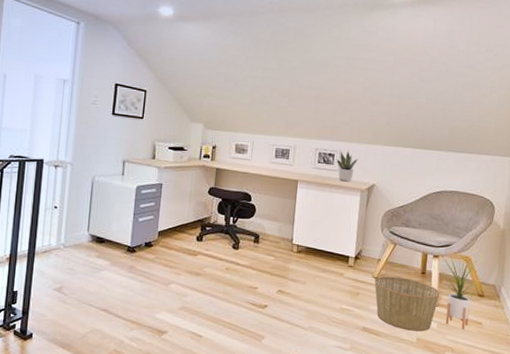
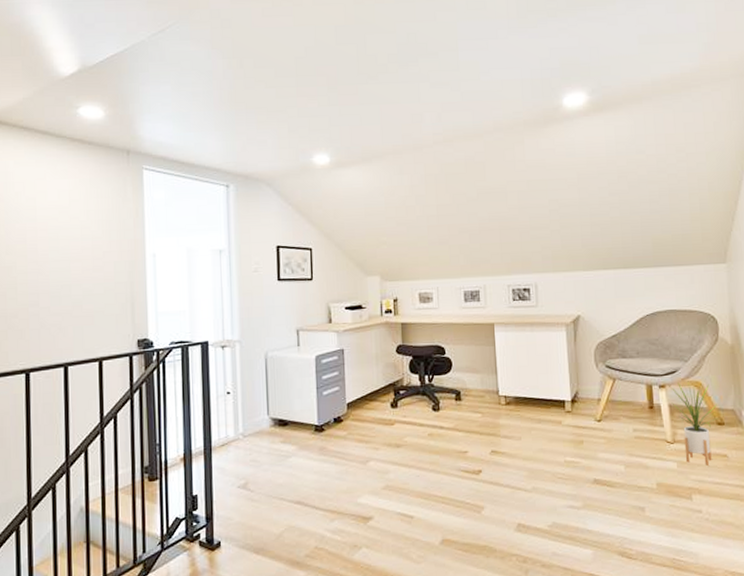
potted plant: present [337,151,358,182] -> none [533,283,556,318]
basket: present [374,276,440,332] -> none [598,415,675,476]

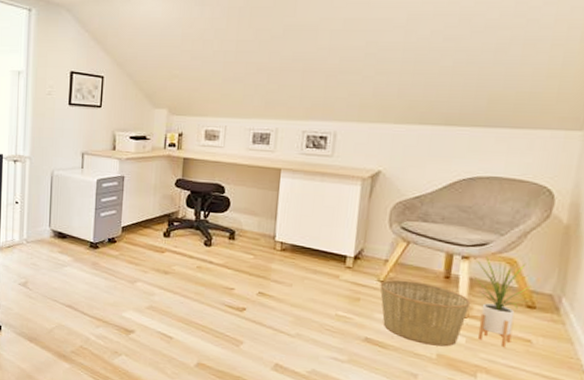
basket: none [598,415,675,476] -> present [380,279,471,347]

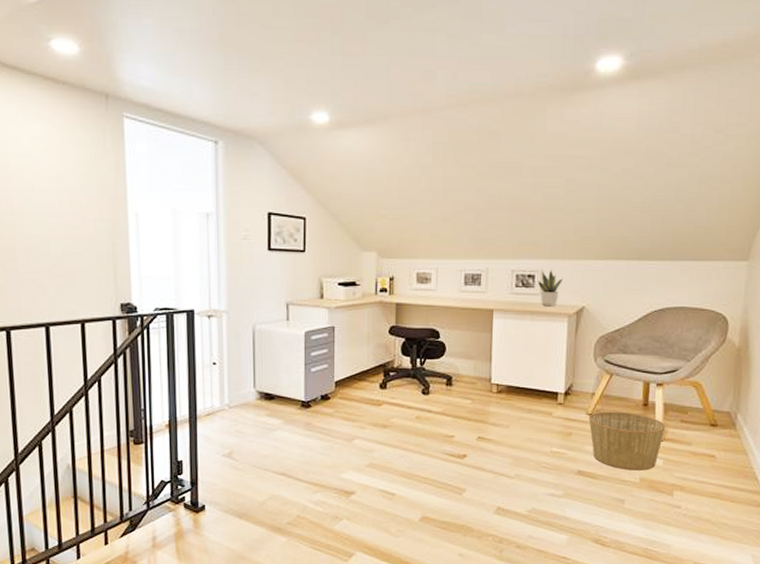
potted plant: none [330,132,358,169] -> present [538,270,563,307]
house plant: present [473,256,531,347] -> none [666,381,713,464]

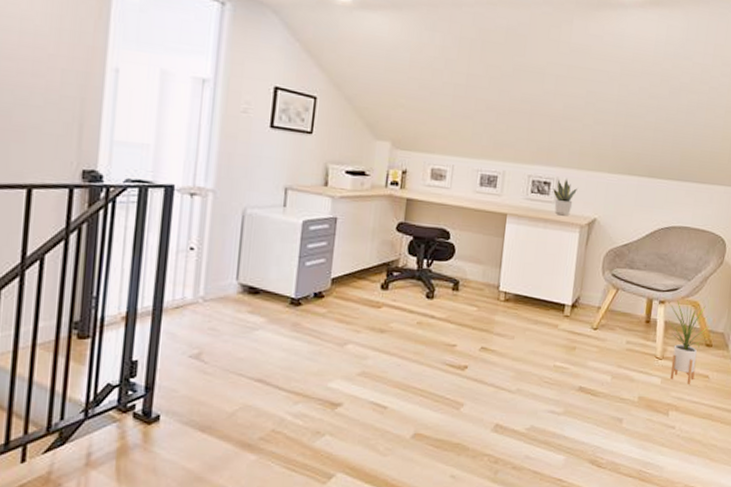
basket: present [588,411,666,470] -> none [593,326,666,389]
house plant: none [666,381,713,464] -> present [667,300,709,384]

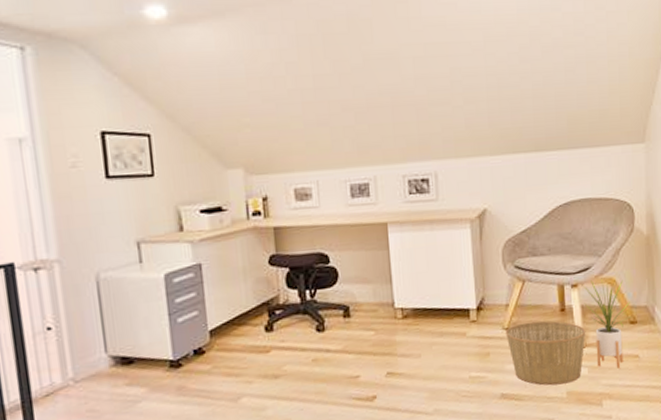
potted plant: present [553,179,577,216] -> none [433,171,460,213]
basket: none [593,326,666,389] -> present [505,320,586,386]

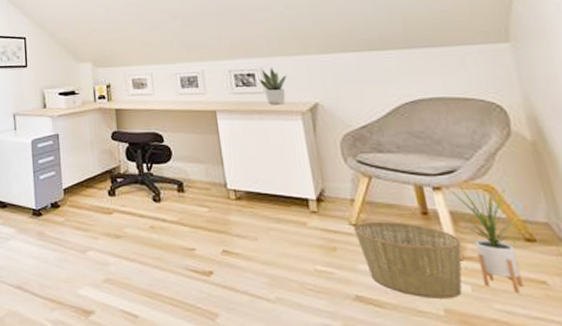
potted plant: none [433,171,460,213] -> present [259,67,287,105]

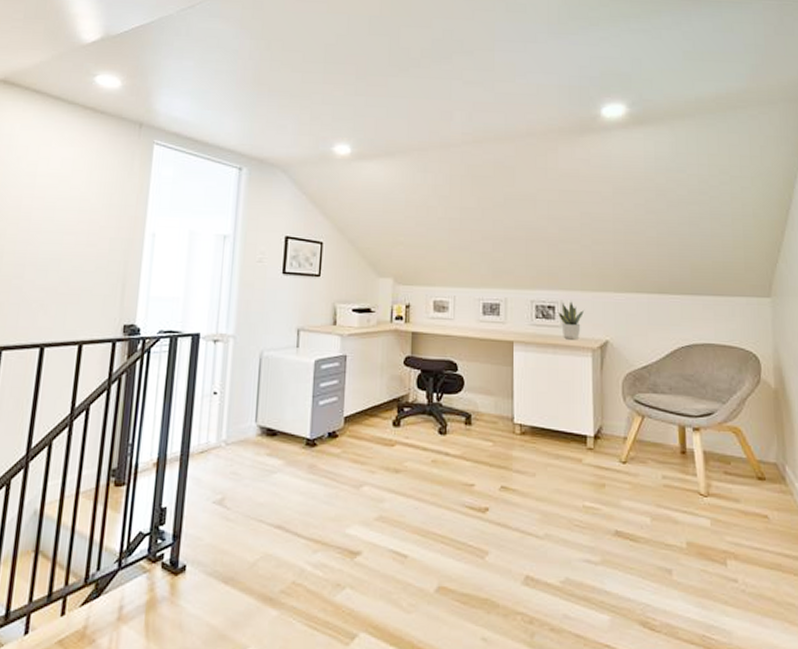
basket: present [353,221,462,299] -> none [622,459,709,533]
house plant: present [444,183,527,293] -> none [703,425,760,526]

